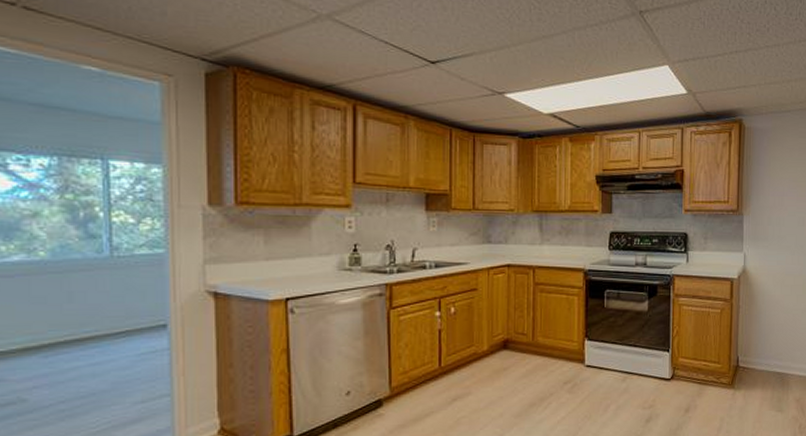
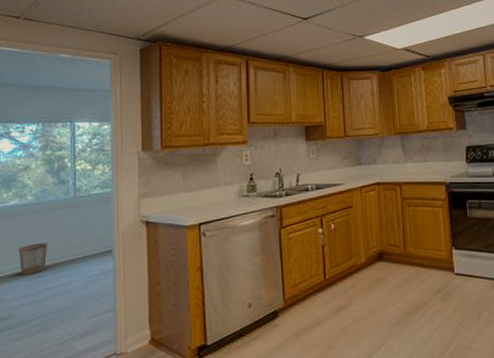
wastebasket: none [27,312,73,350] -> present [18,243,48,275]

